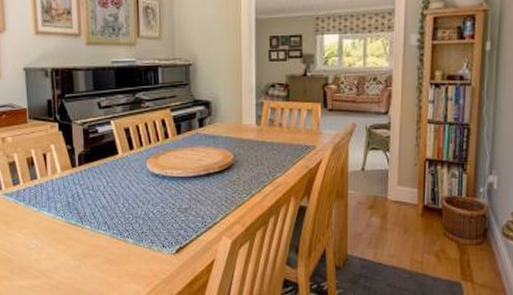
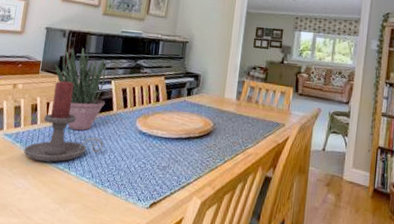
candle holder: none [28,127,114,218] -> present [23,81,103,162]
potted plant: none [42,86,108,181] -> present [54,47,106,131]

